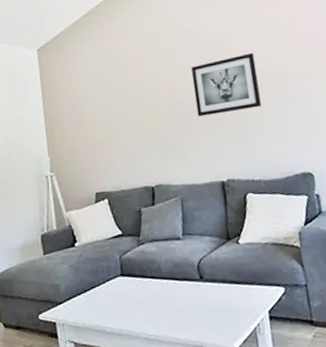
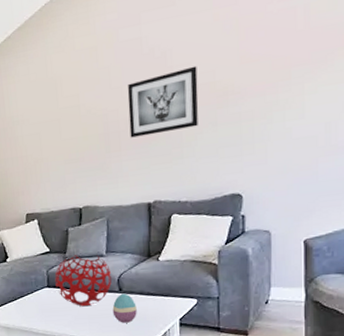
decorative sphere: none [129,238,192,299] -> present [55,255,112,307]
decorative egg: none [194,282,222,318] -> present [112,293,137,323]

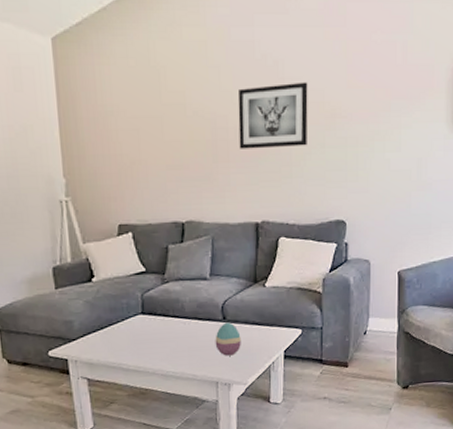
decorative sphere: present [55,255,112,307] -> none [151,277,216,338]

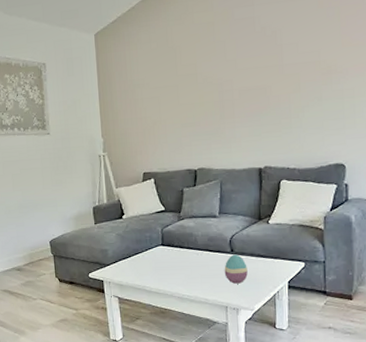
wall art: present [238,82,308,149] -> none [241,45,305,107]

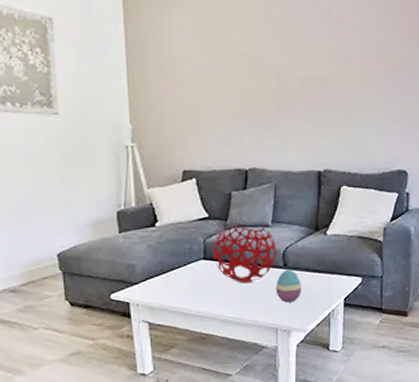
decorative sphere: none [169,215,225,266] -> present [213,223,277,283]

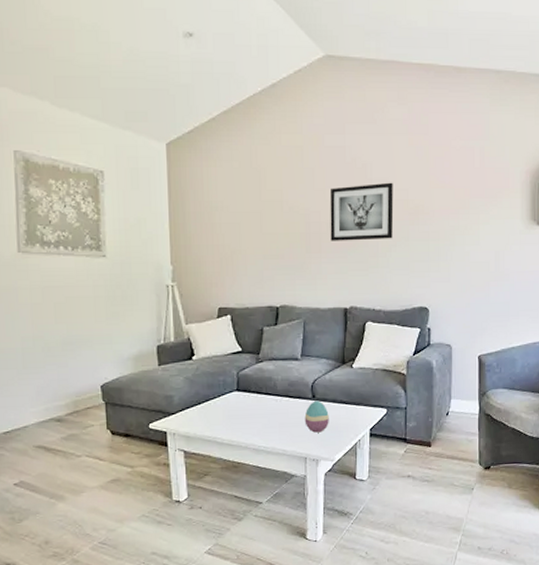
decorative sphere: present [213,223,277,283] -> none [245,357,306,414]
wall art: none [303,34,372,99] -> present [330,182,394,241]

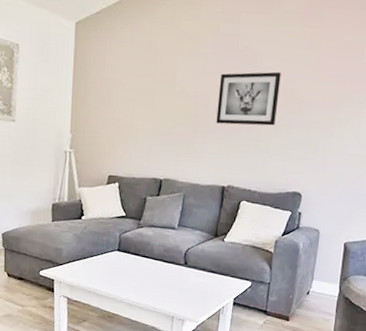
decorative egg: present [304,400,329,433] -> none [175,267,198,296]

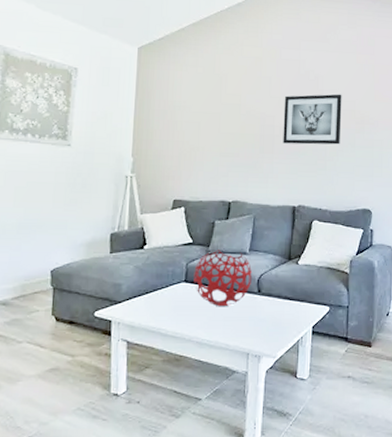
decorative sphere: none [126,223,180,275] -> present [193,250,253,307]

